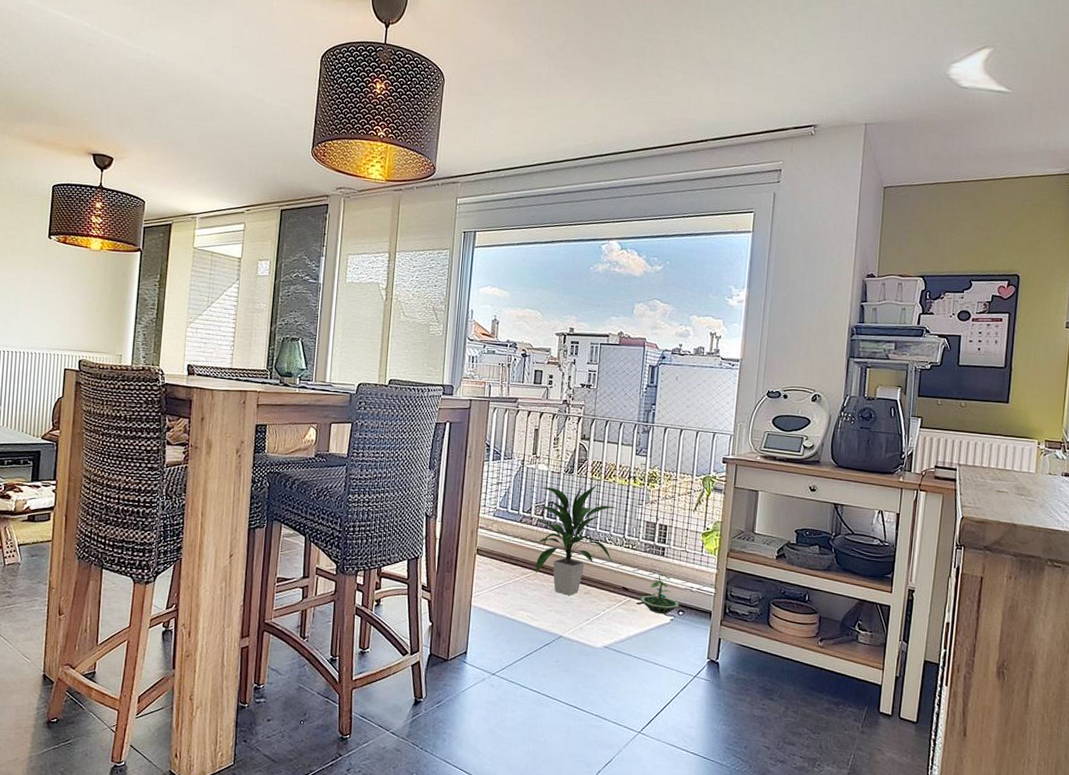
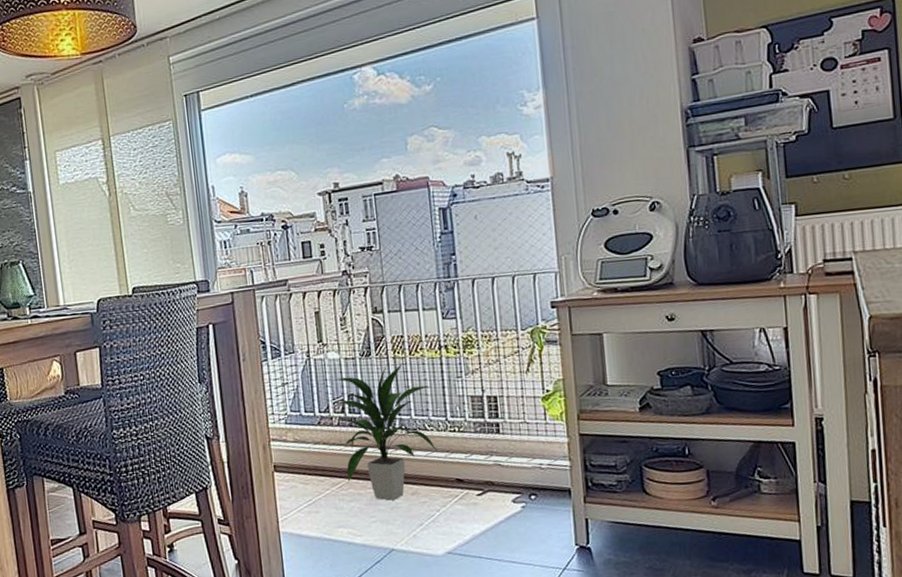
terrarium: present [640,574,679,615] -> none [480,455,529,503]

